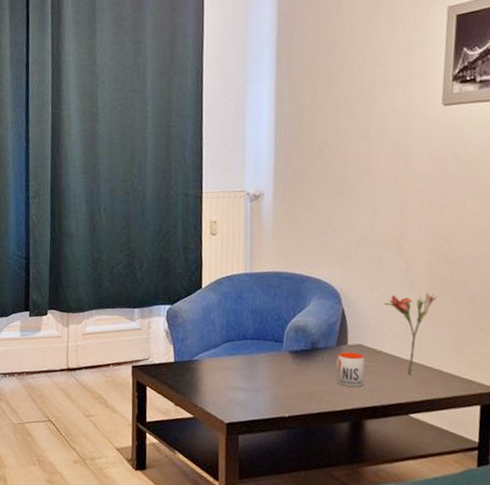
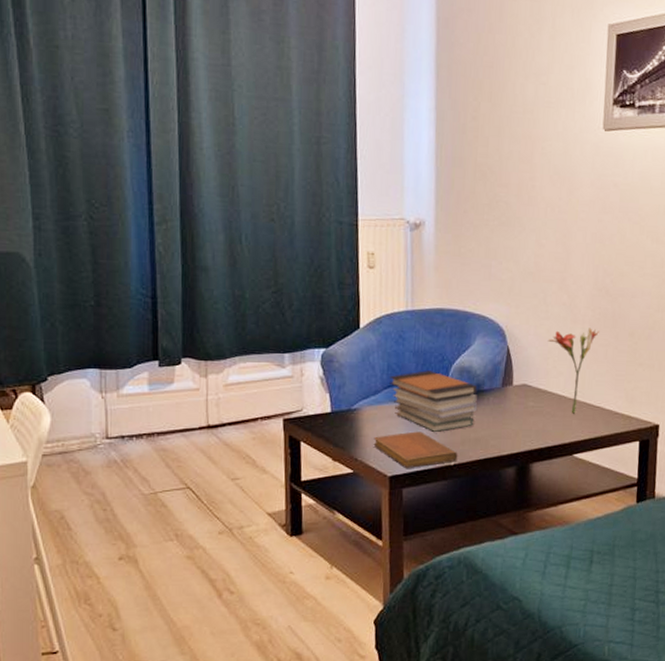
notebook: none [212,383,292,417] -> present [373,431,458,468]
book stack: none [228,328,312,385] -> present [390,370,478,432]
mug: present [336,352,365,387] -> none [502,393,531,429]

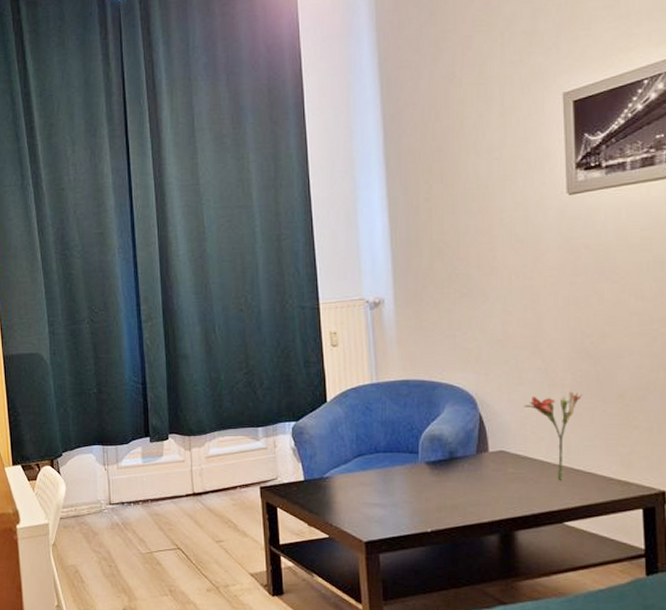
notebook: present [373,431,458,468] -> none [347,498,435,534]
book stack: present [390,370,478,432] -> none [359,440,452,499]

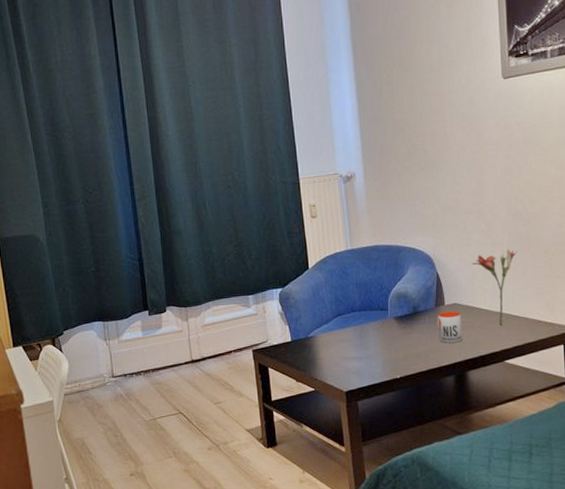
mug: none [478,460,510,496] -> present [437,311,462,343]

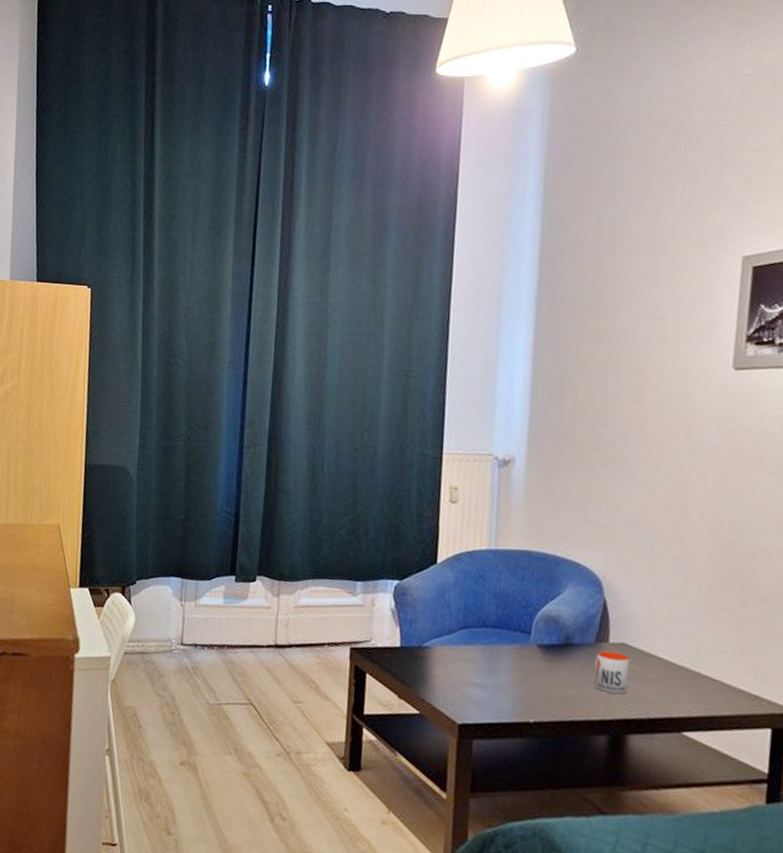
flower: present [471,249,517,325] -> none [653,587,721,685]

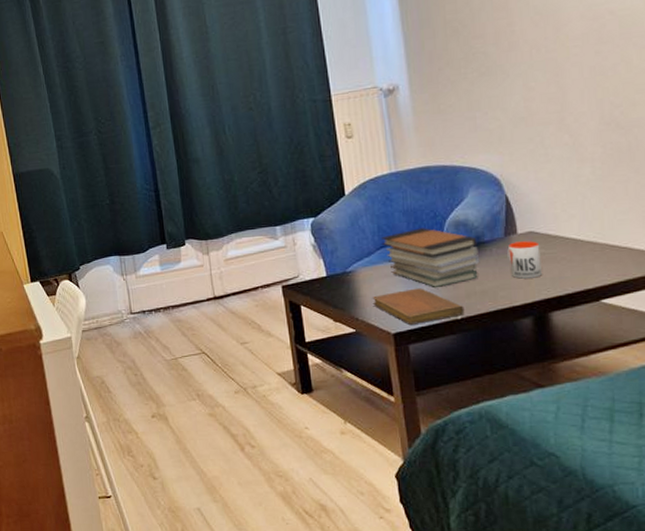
notebook: none [443,678,539,719] -> present [372,288,465,325]
book stack: none [465,615,566,684] -> present [381,228,480,287]

